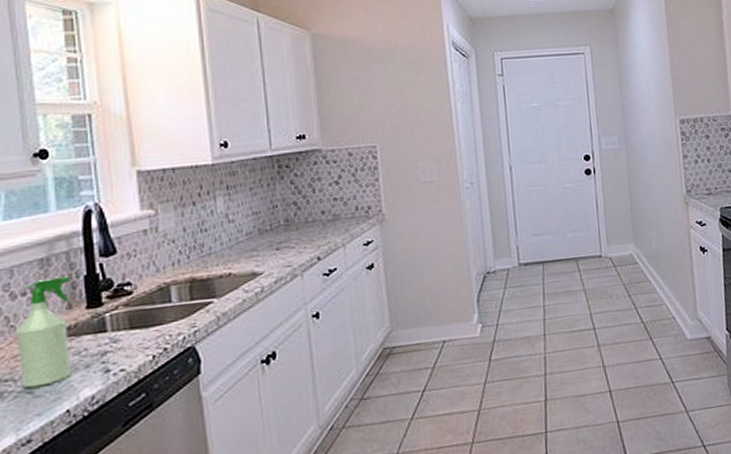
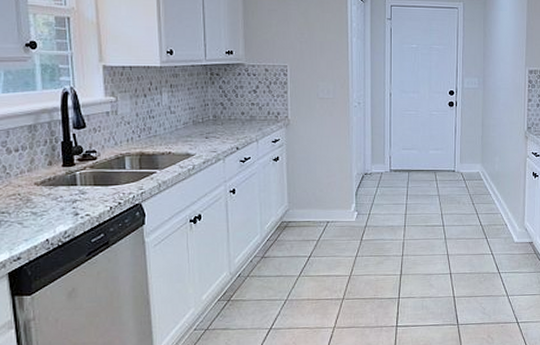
spray bottle: present [14,276,71,389] -> none [9,140,52,220]

